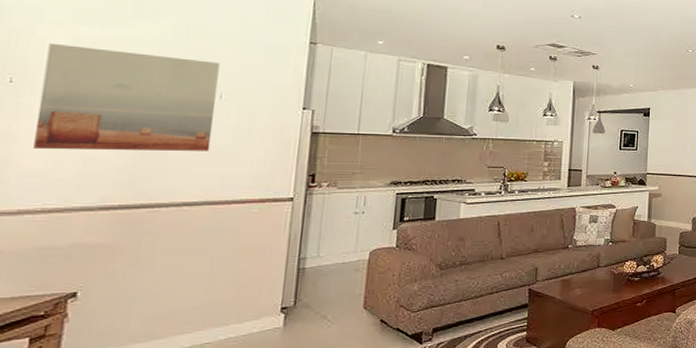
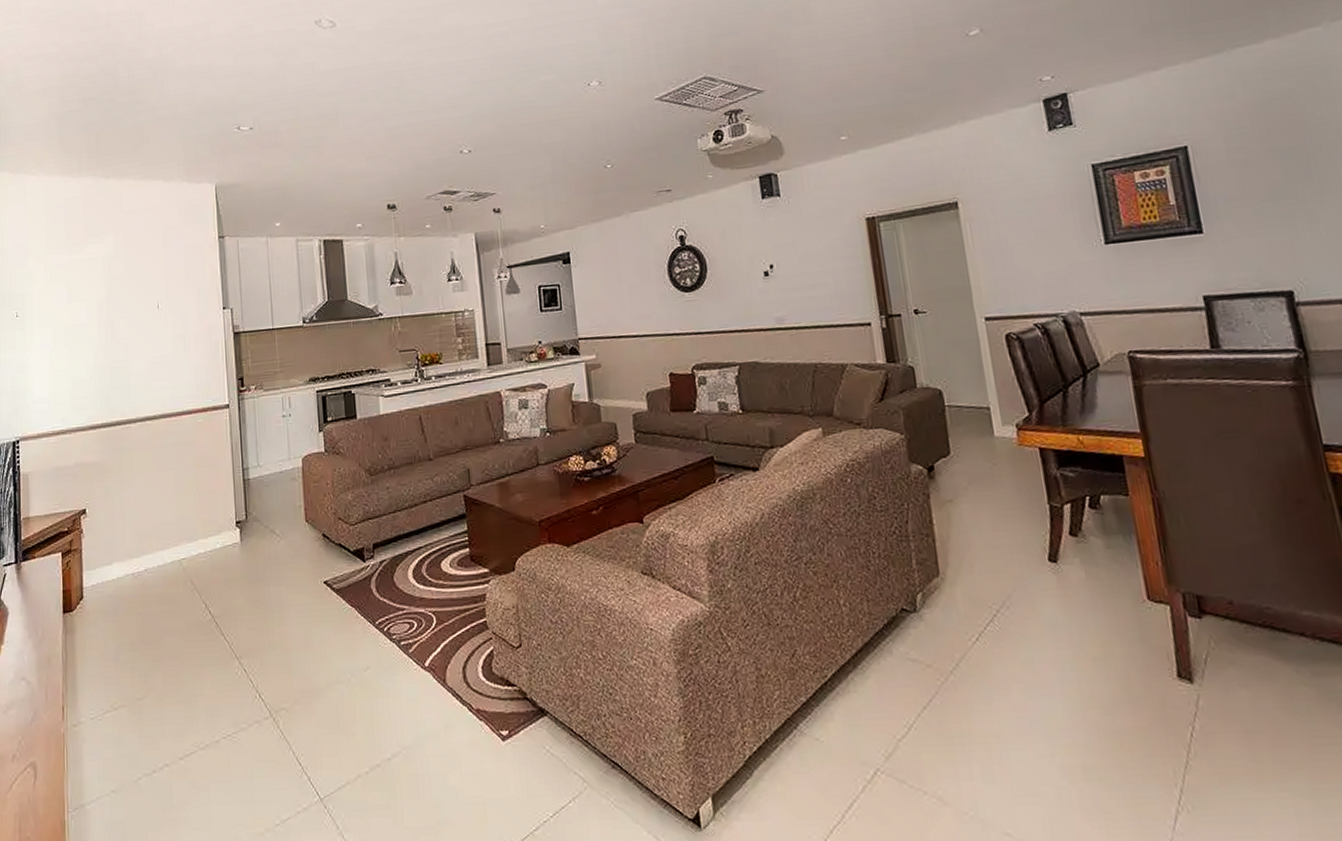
wall art: present [33,43,220,151] -> none [35,272,158,377]

